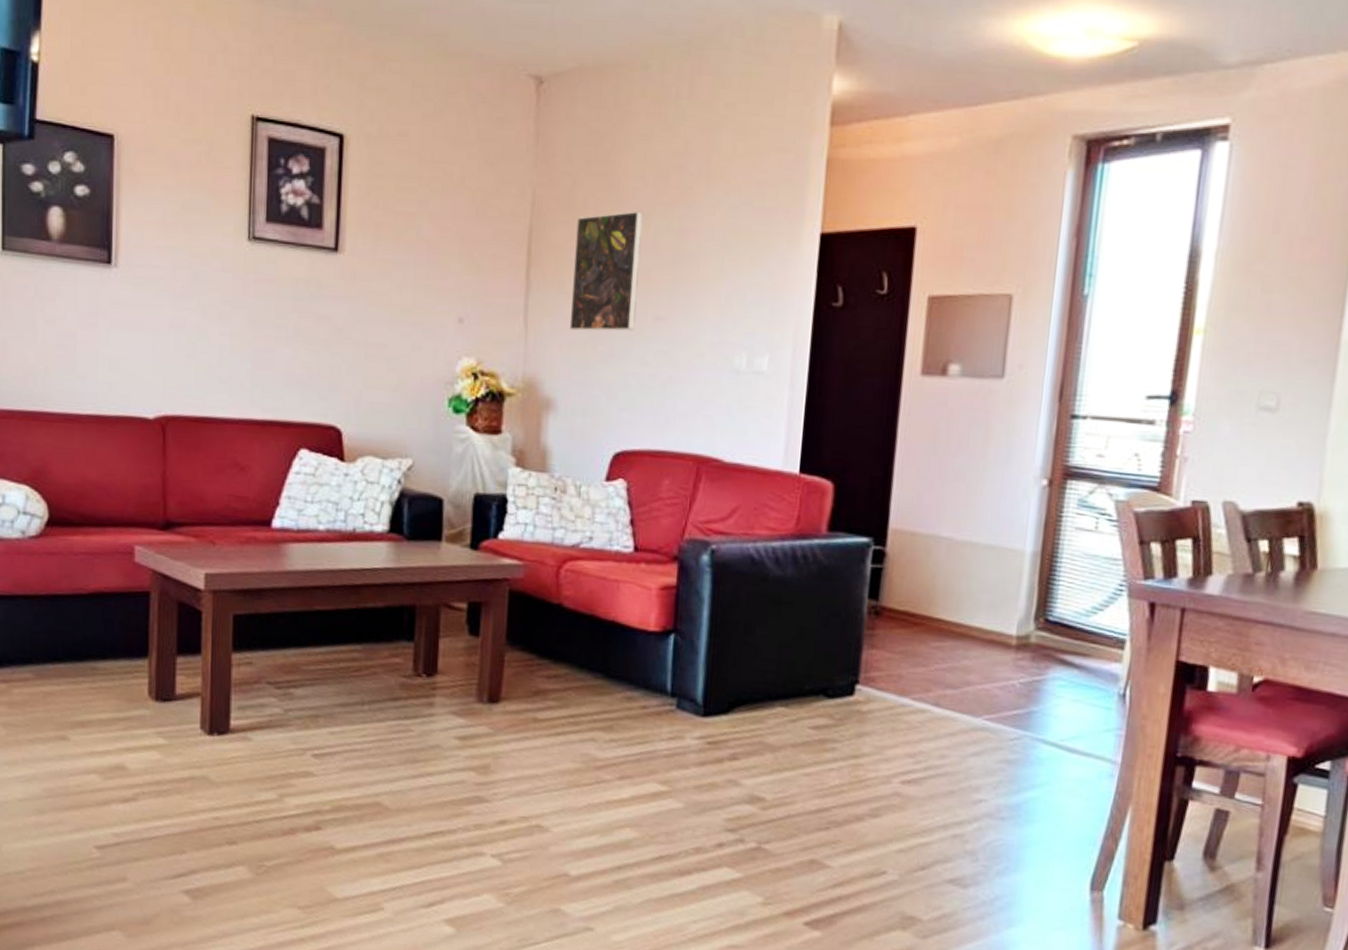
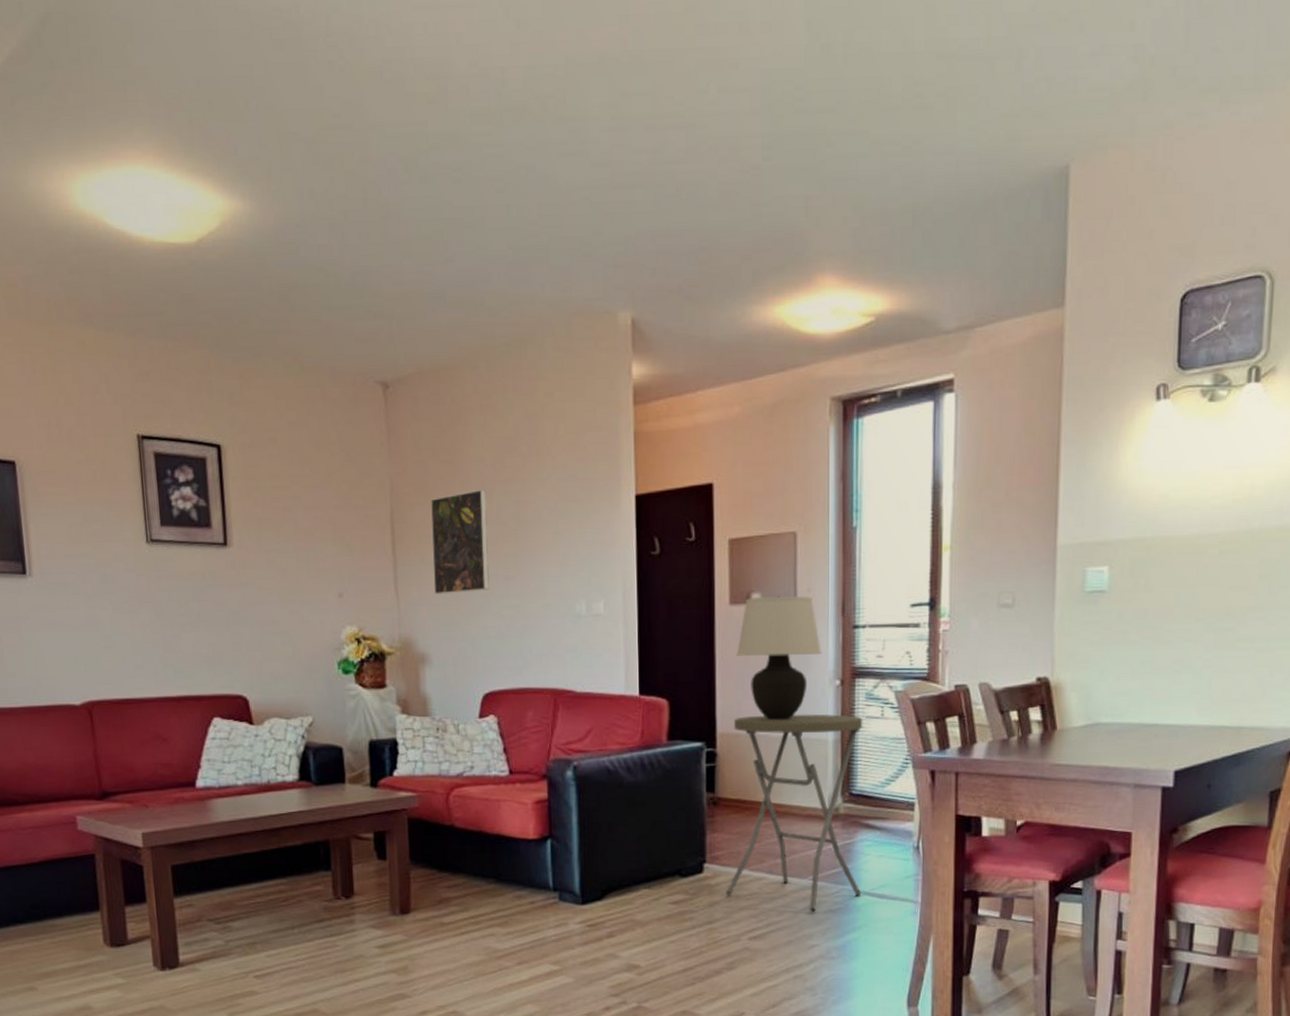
side table: none [878,512,1071,760] -> present [725,713,863,913]
table lamp: none [923,369,1030,522] -> present [737,596,823,721]

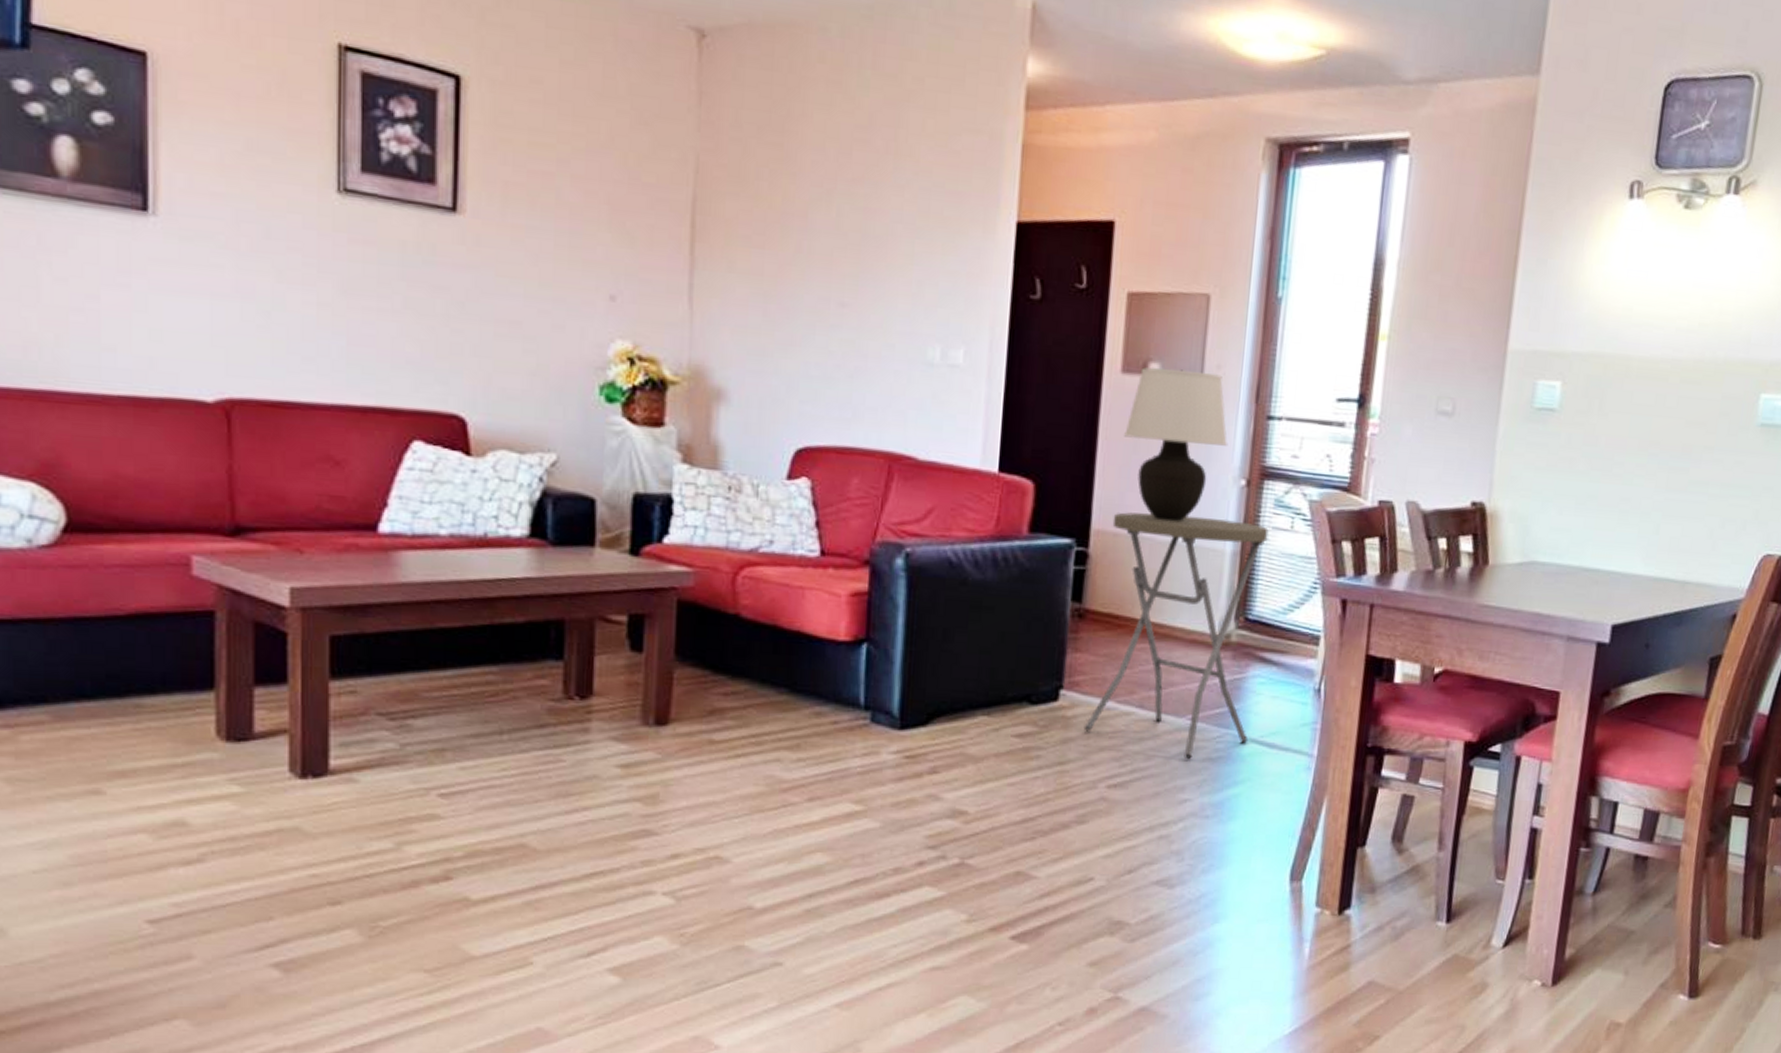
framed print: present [431,489,489,595] -> none [742,186,825,317]

